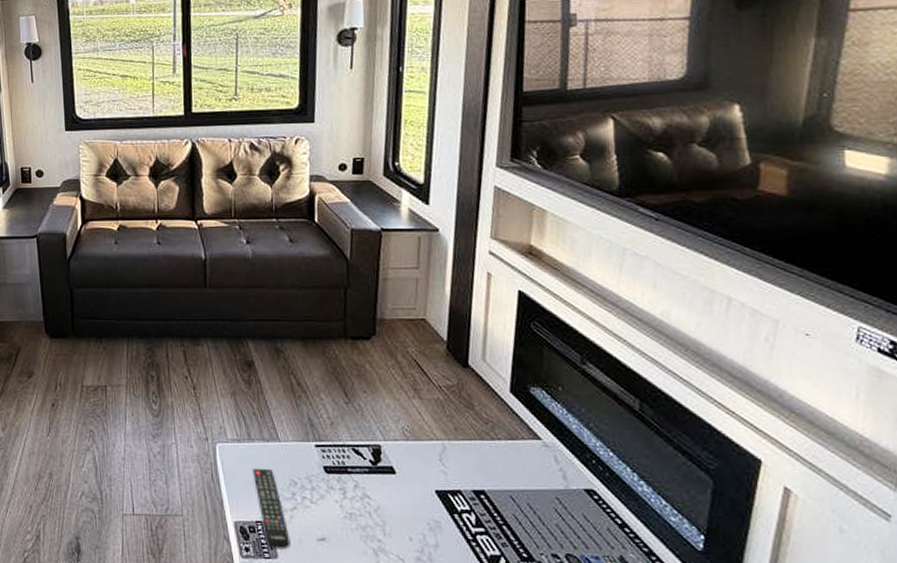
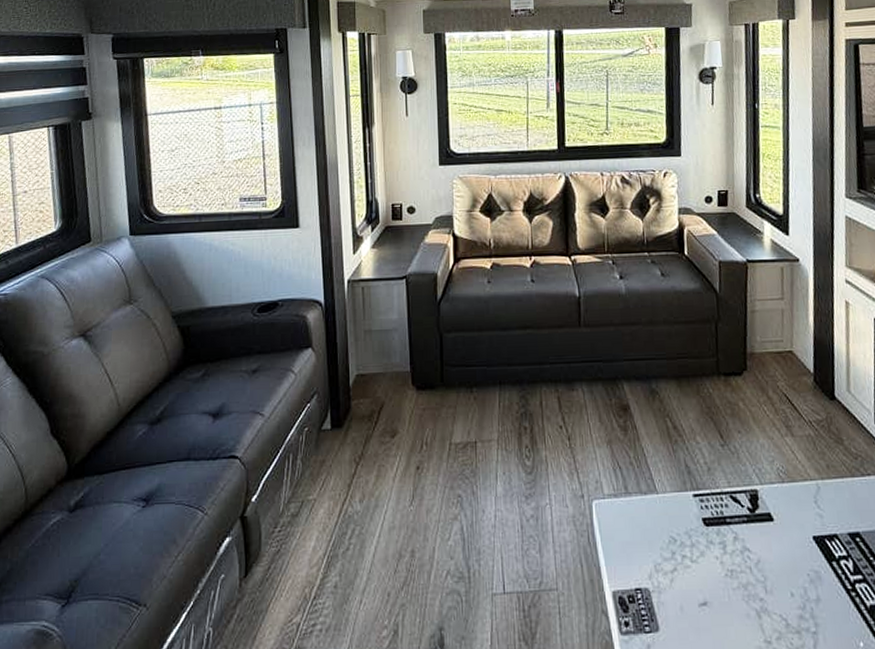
remote control: present [252,468,290,550] -> none [630,525,672,620]

